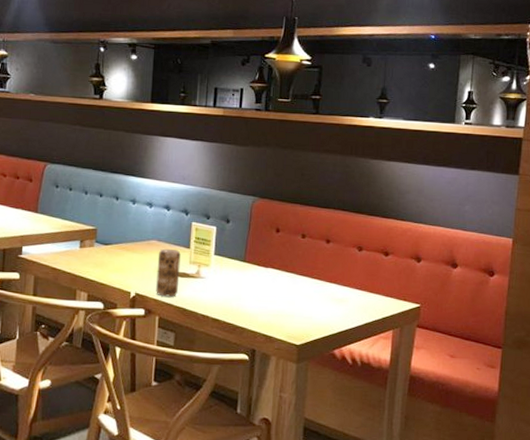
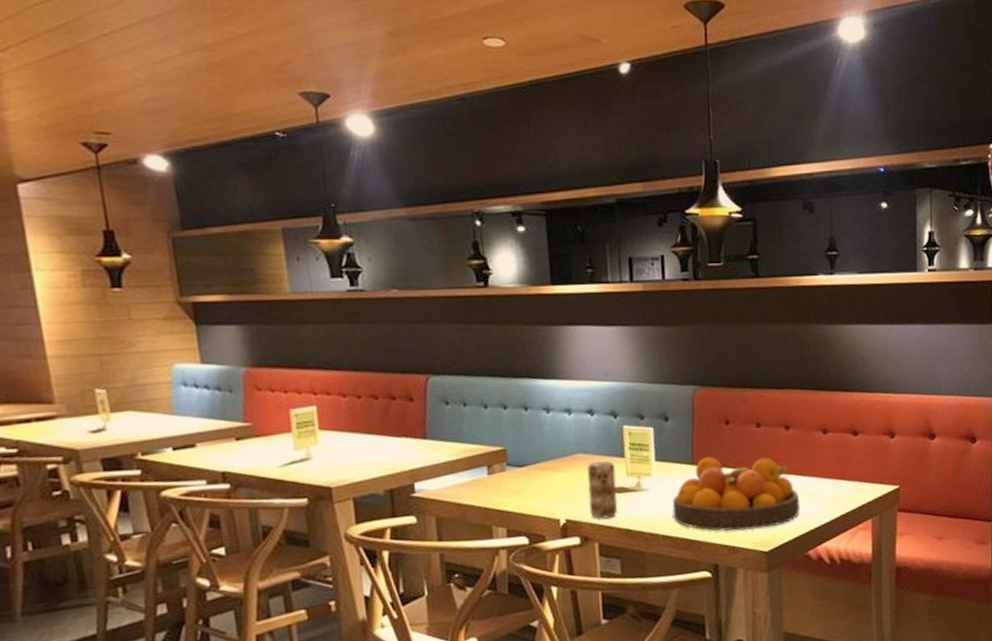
fruit bowl: none [223,257,331,325] -> present [672,457,800,531]

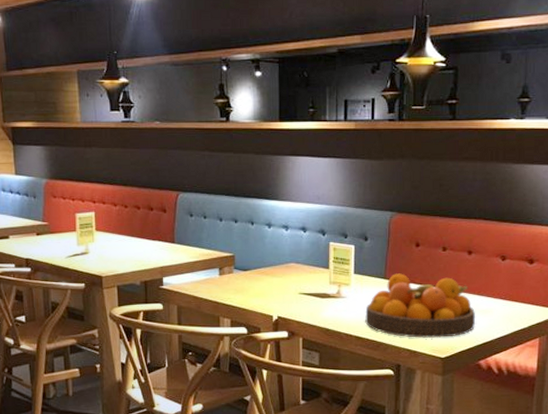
beverage can: present [587,460,618,519] -> none [297,270,321,318]

